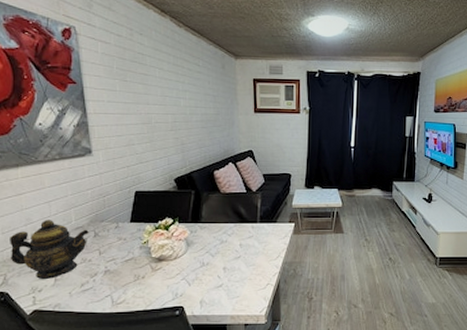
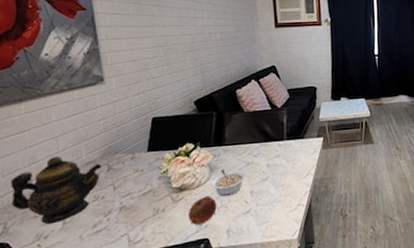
fruit: none [166,268,192,293] -> present [189,196,217,225]
legume: none [187,244,219,270] -> present [211,169,245,197]

